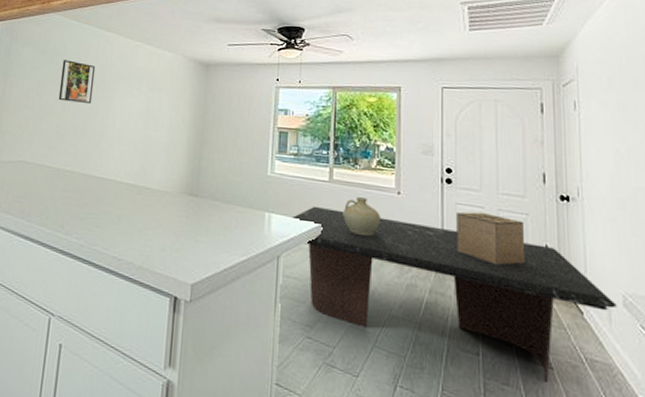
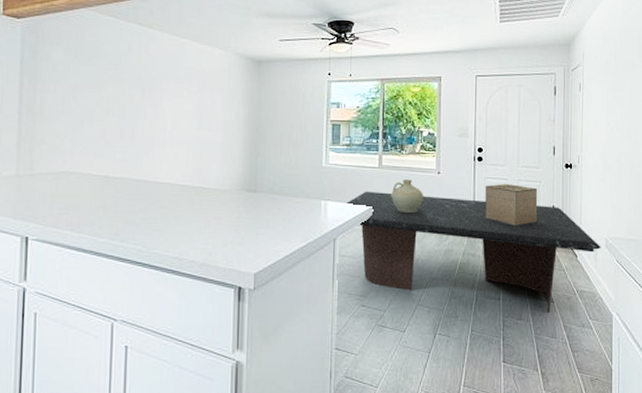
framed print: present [58,60,96,103] -> none [99,60,139,106]

